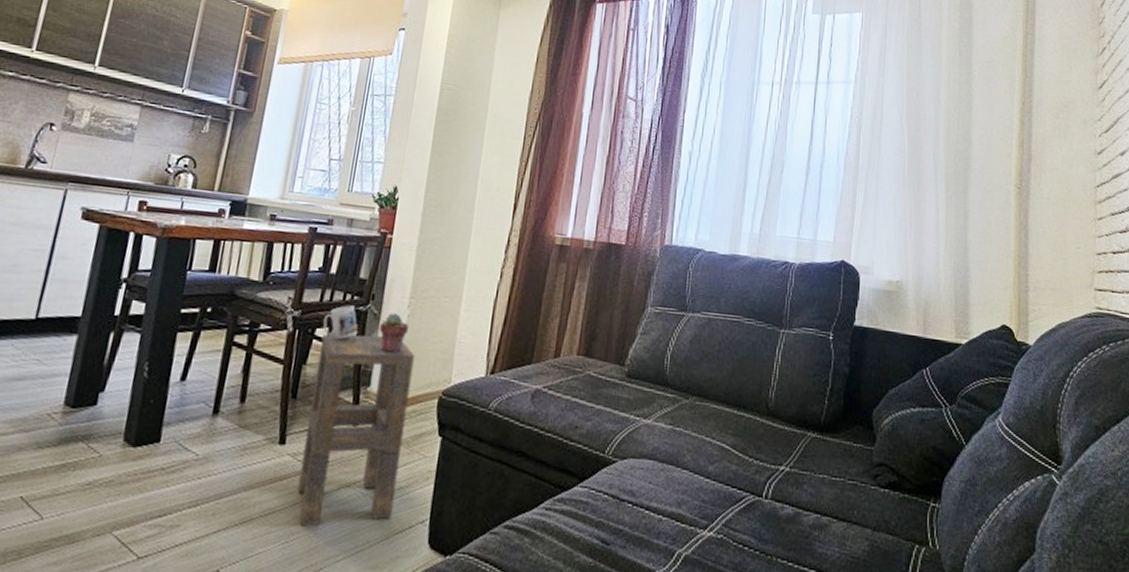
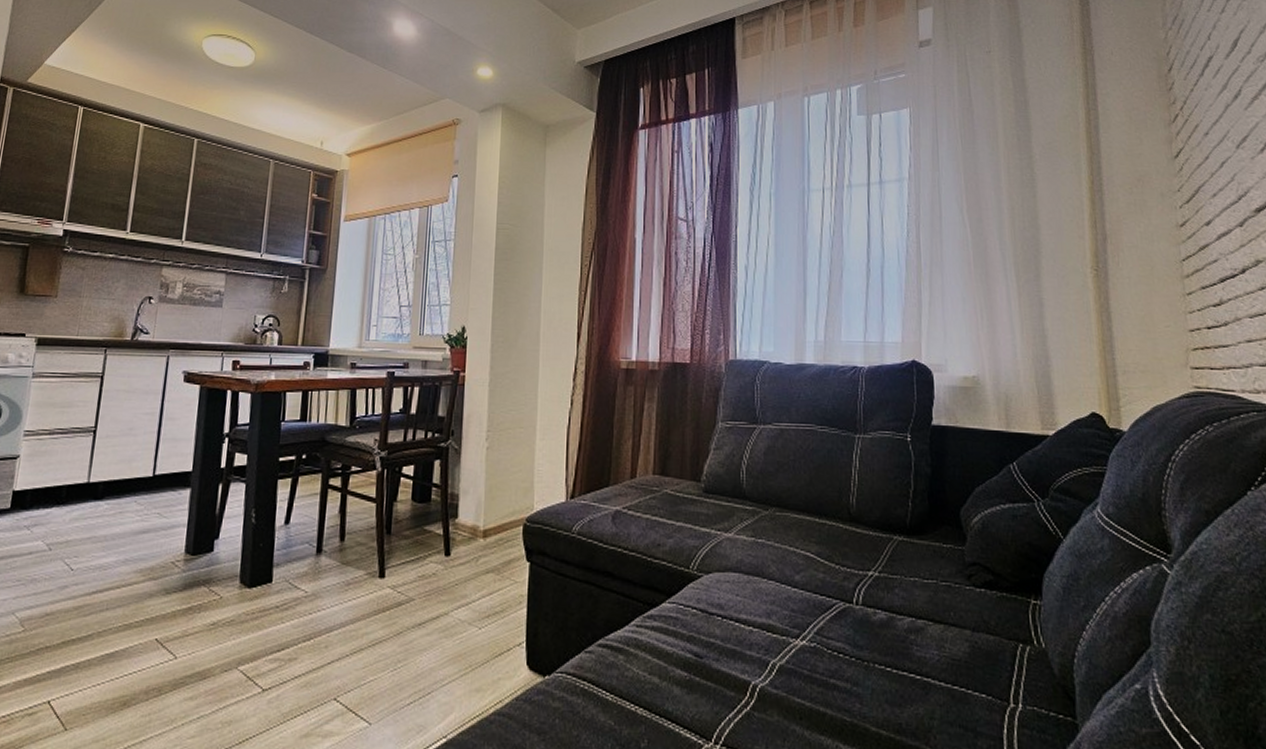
side table: present [298,334,415,527] -> none [399,469,497,654]
mug: present [323,305,359,340] -> none [408,442,442,477]
potted succulent: present [379,313,410,353] -> none [461,447,489,485]

